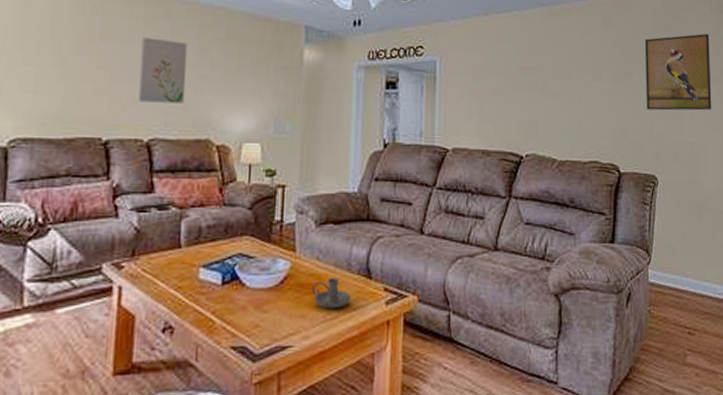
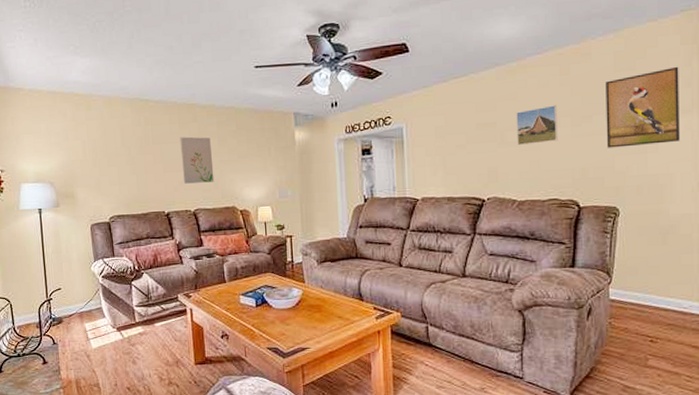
candle holder: present [311,277,352,309] -> none [319,300,349,323]
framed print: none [559,56,600,98] -> present [516,105,558,146]

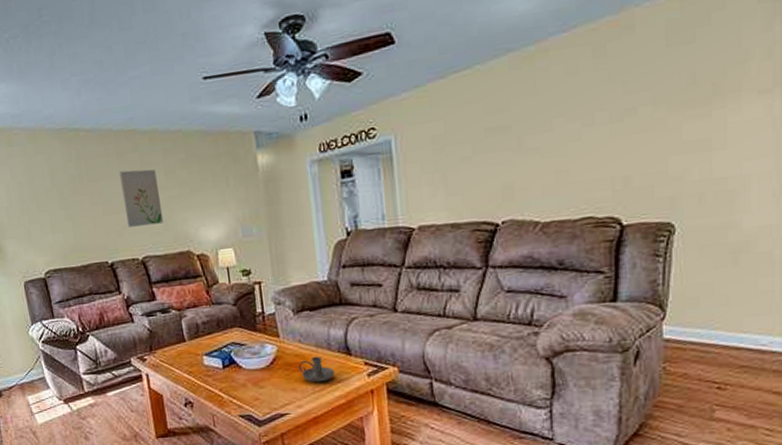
candle holder: none [319,300,349,323] -> present [298,356,335,383]
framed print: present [516,105,558,146] -> none [536,97,592,153]
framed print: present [606,66,681,148] -> none [655,32,757,148]

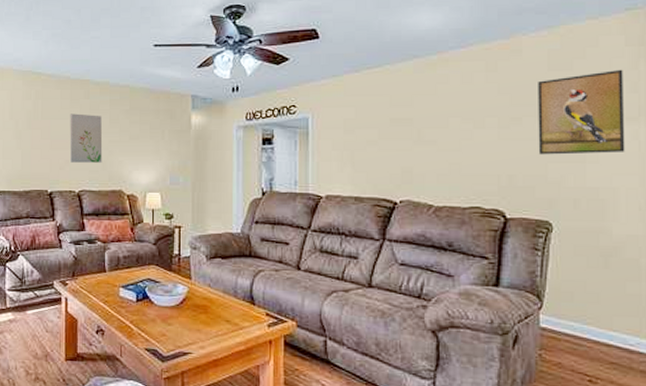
candle holder: present [298,356,335,383] -> none [205,301,238,327]
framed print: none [655,32,757,148] -> present [538,69,625,155]

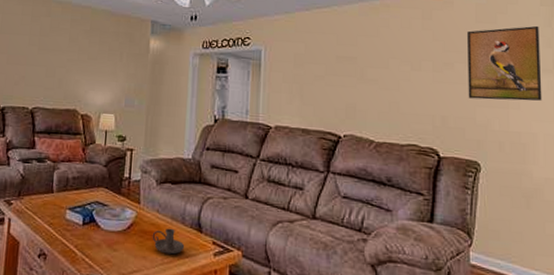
wall art: present [69,113,103,163] -> none [26,30,62,81]
candle holder: none [205,301,238,327] -> present [152,228,185,255]

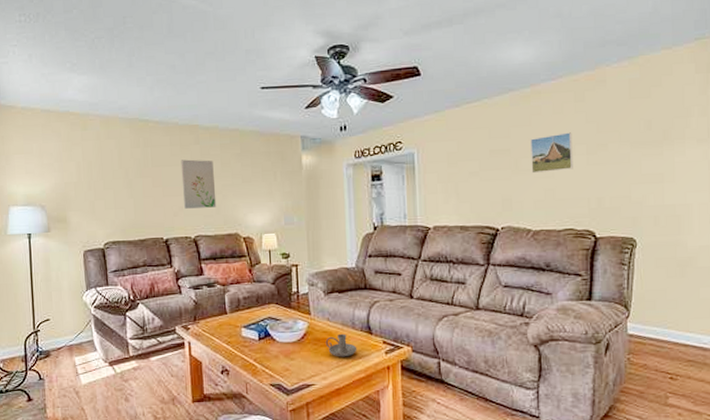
wall art: none [26,30,62,81] -> present [181,159,217,209]
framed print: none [377,47,419,85] -> present [530,132,573,174]
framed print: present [467,25,542,101] -> none [621,95,697,177]

